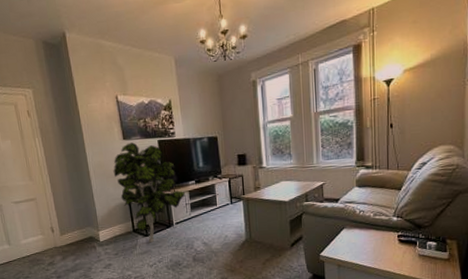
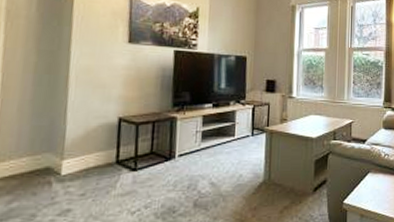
indoor plant: present [113,142,185,243] -> none [104,47,197,181]

